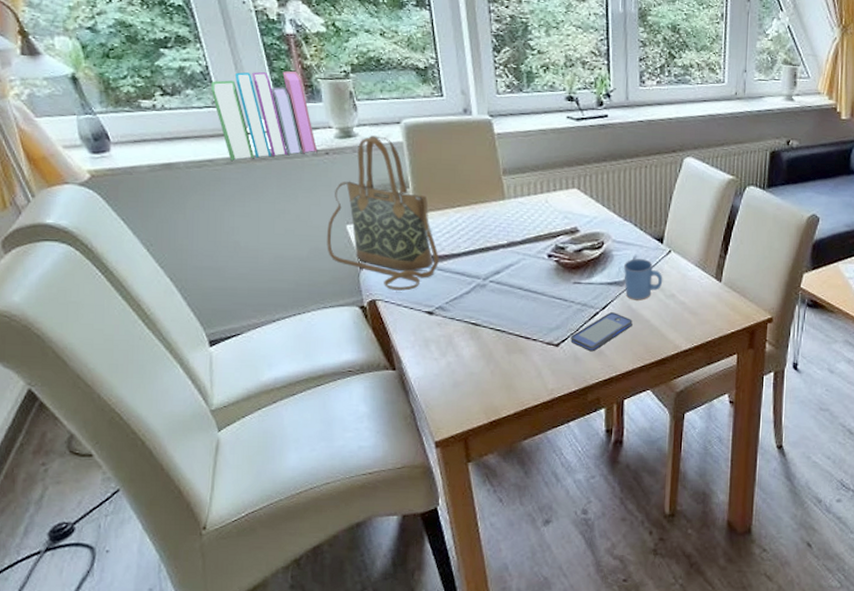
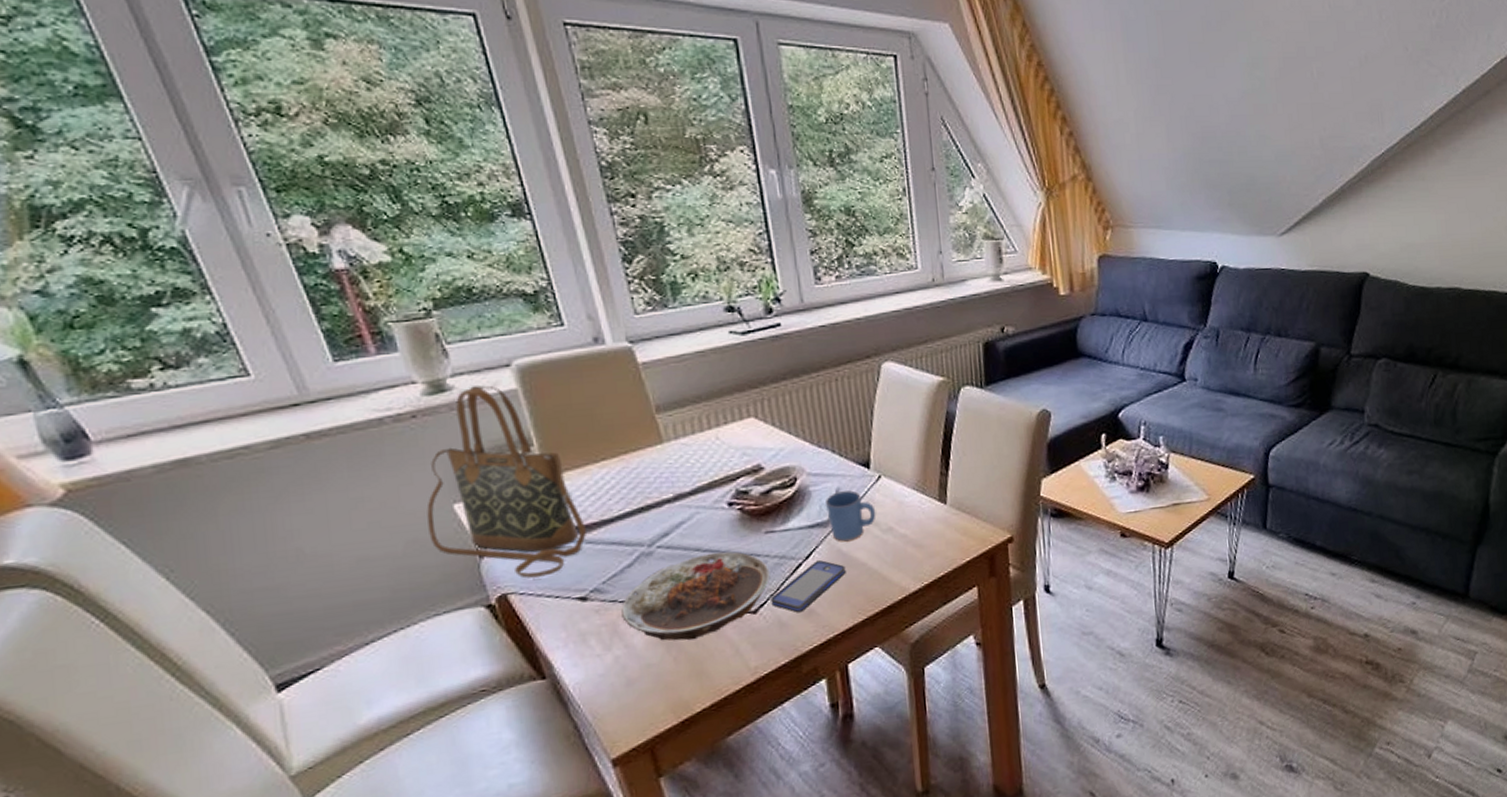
books: present [211,70,318,161] -> none [234,315,400,443]
plate: none [457,292,573,359] -> present [621,551,770,641]

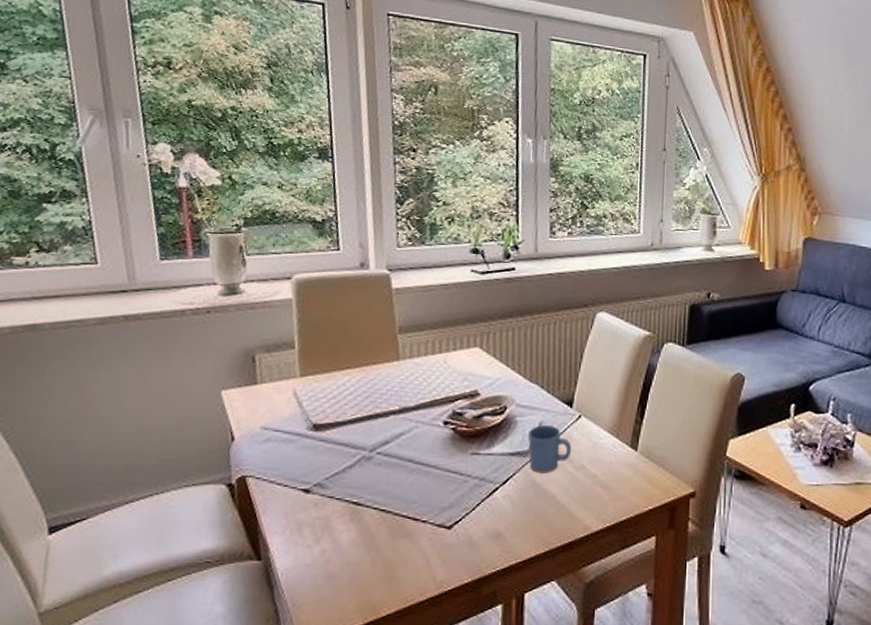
handbag: present [426,385,586,579] -> none [196,292,322,465]
plate: present [621,551,770,641] -> none [335,465,469,546]
mobile phone: present [771,560,846,613] -> none [465,488,537,535]

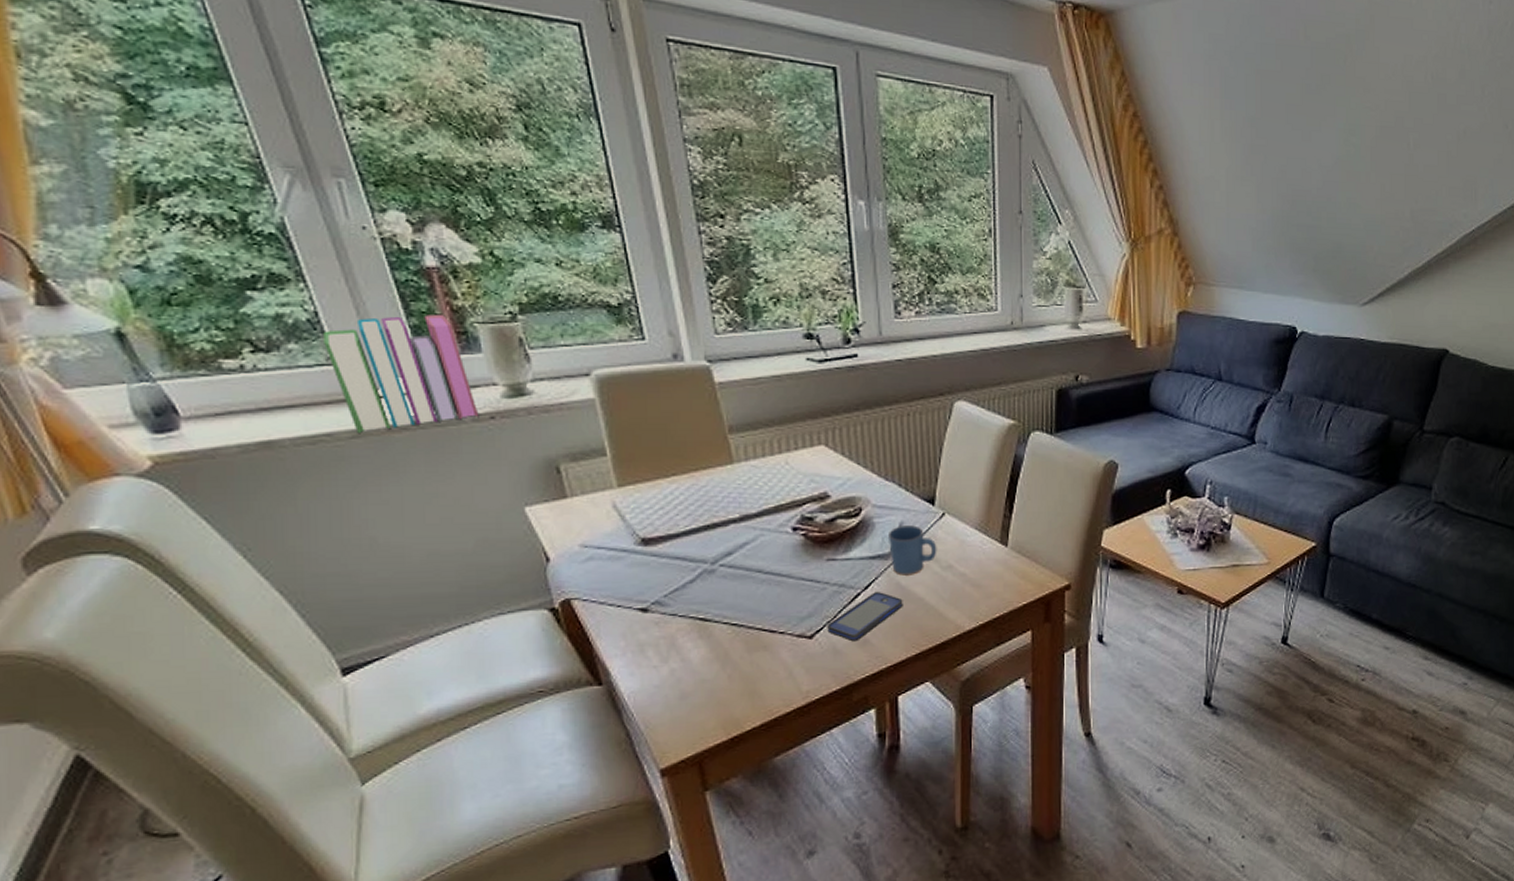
books: none [91,225,199,321] -> present [323,314,479,433]
mobile phone: none [465,488,537,535] -> present [827,592,903,642]

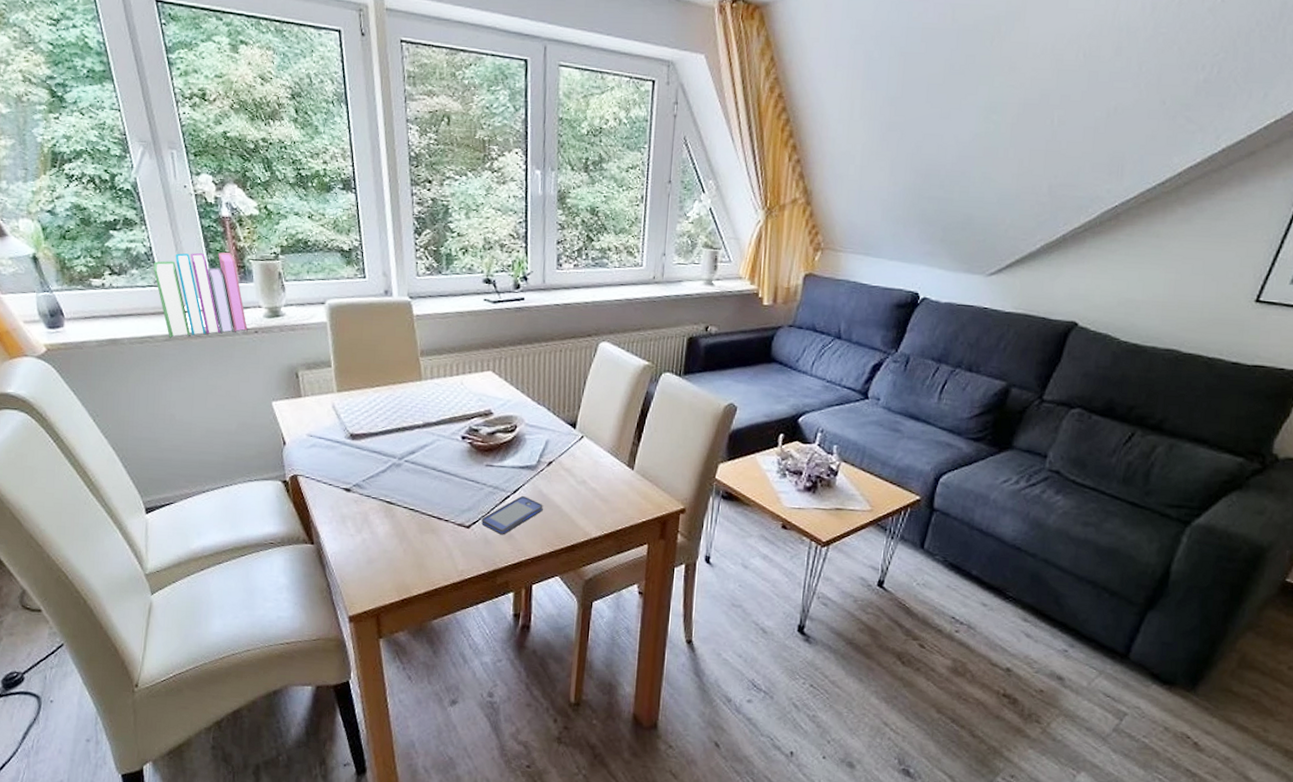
mug: present [889,525,937,576] -> none [536,443,575,486]

